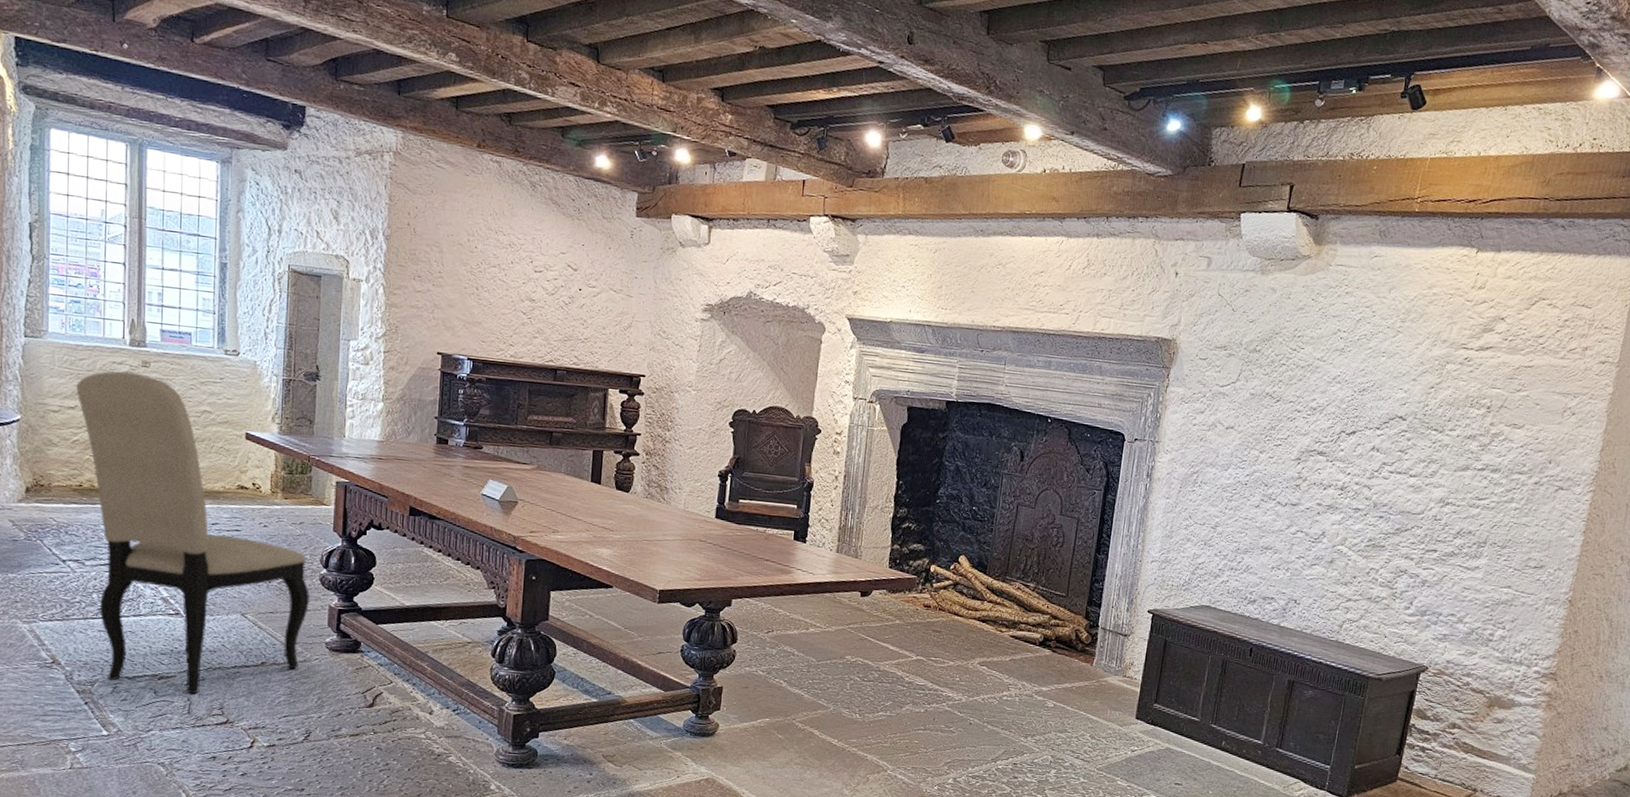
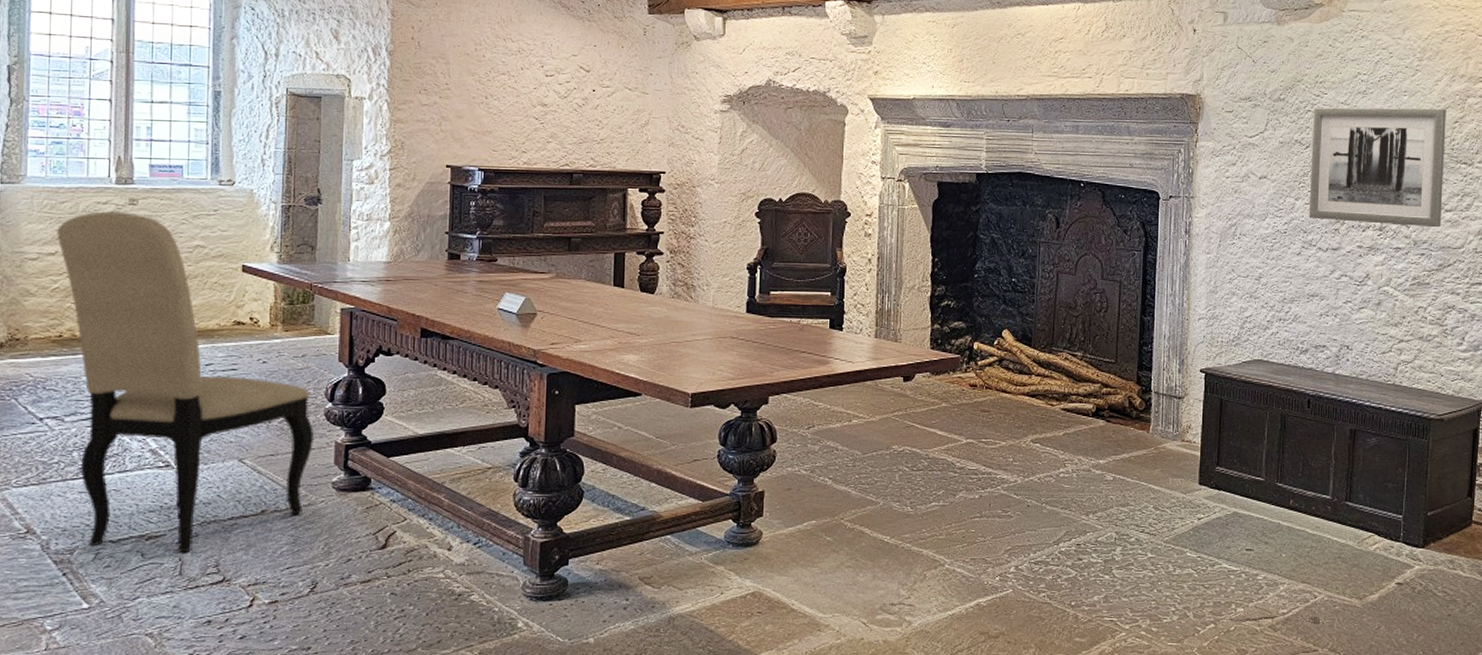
wall art: none [1271,362,1424,492] -> present [1308,108,1446,228]

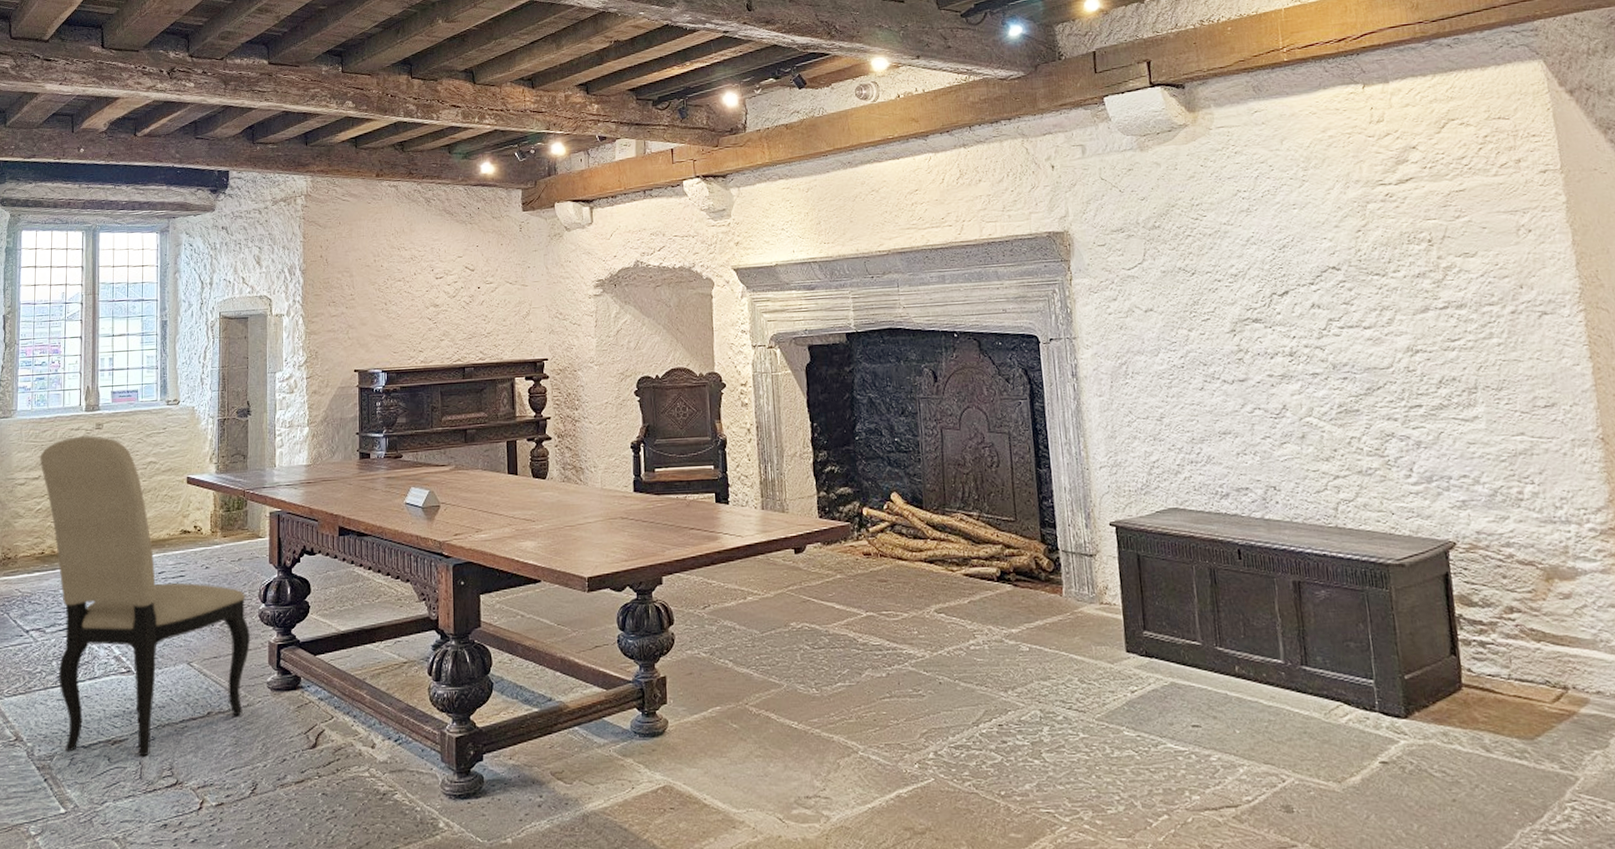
wall art: present [1308,108,1446,228] -> none [1194,218,1361,350]

